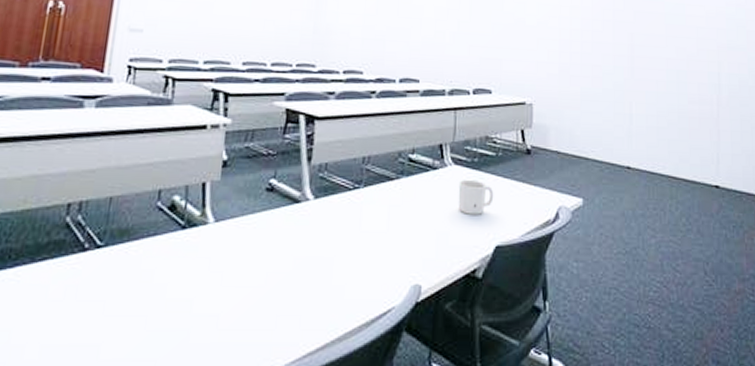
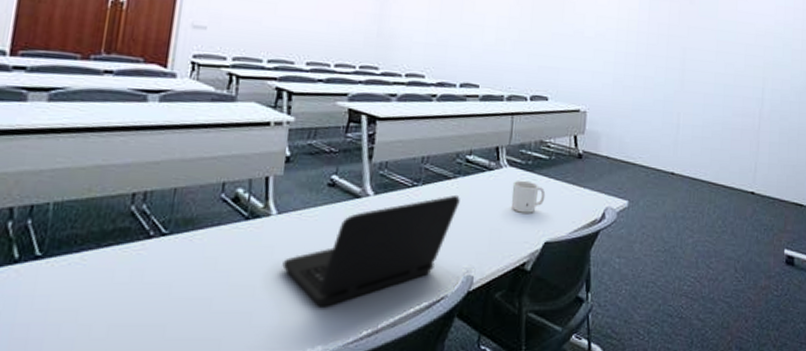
laptop: none [220,196,404,323] -> present [282,194,460,307]

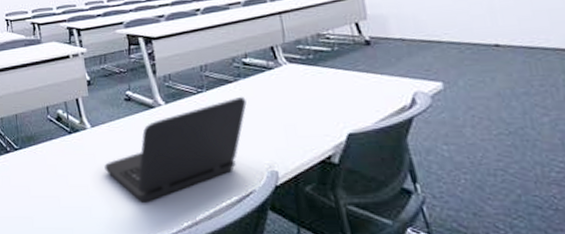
mug: present [511,180,546,213] -> none [297,75,337,107]

